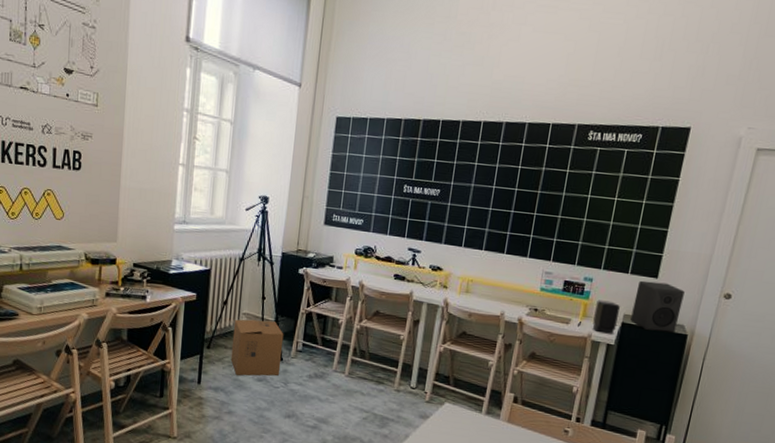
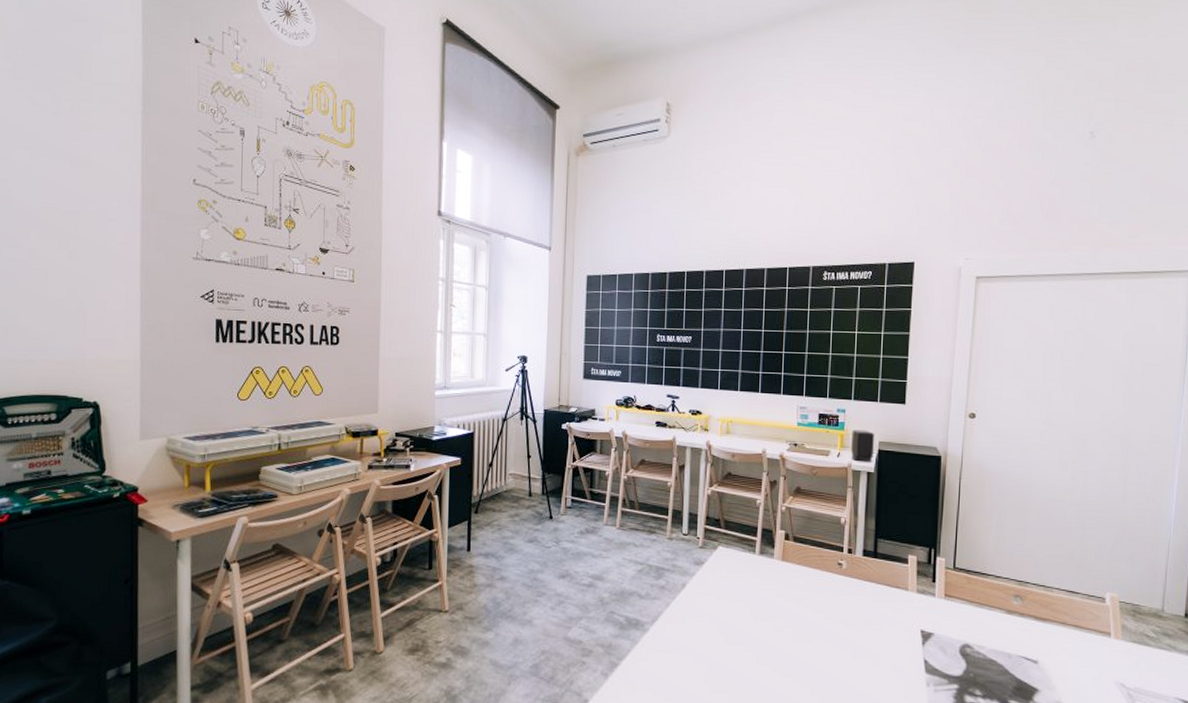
box: present [230,319,284,376] -> none [499,479,552,538]
speaker: present [630,280,685,333] -> none [886,407,932,456]

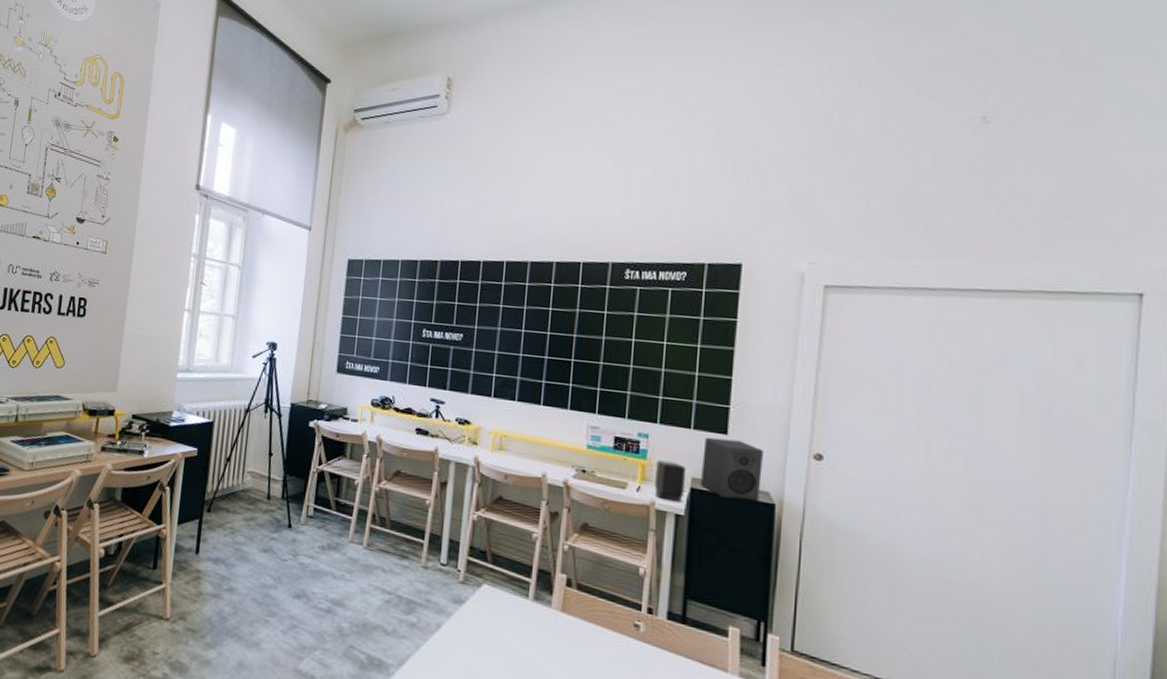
speaker: none [886,407,932,456] -> present [701,437,763,502]

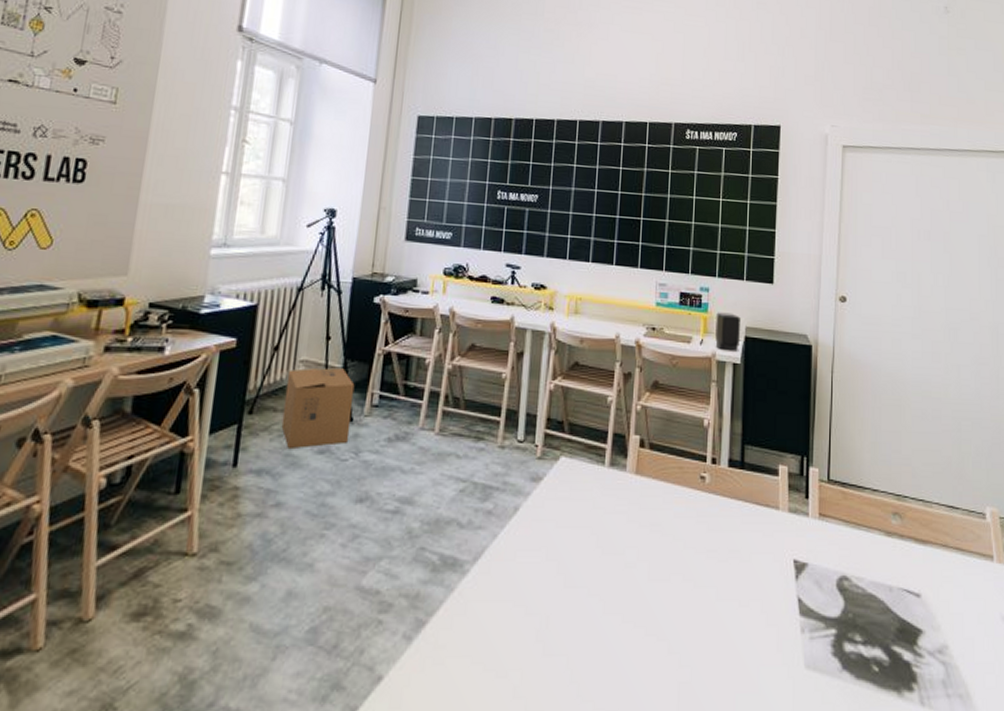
box: none [233,478,293,546] -> present [281,368,355,448]
speaker: present [701,437,763,502] -> none [753,287,801,345]

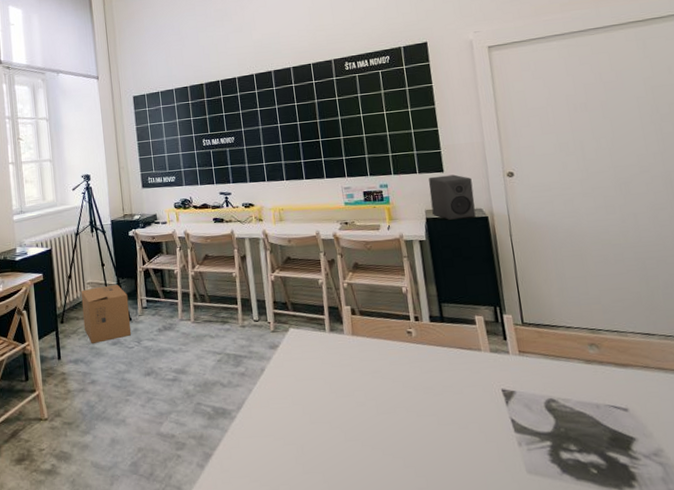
speaker: present [715,312,740,351] -> none [397,201,422,231]
speaker: none [753,287,801,345] -> present [429,174,476,221]

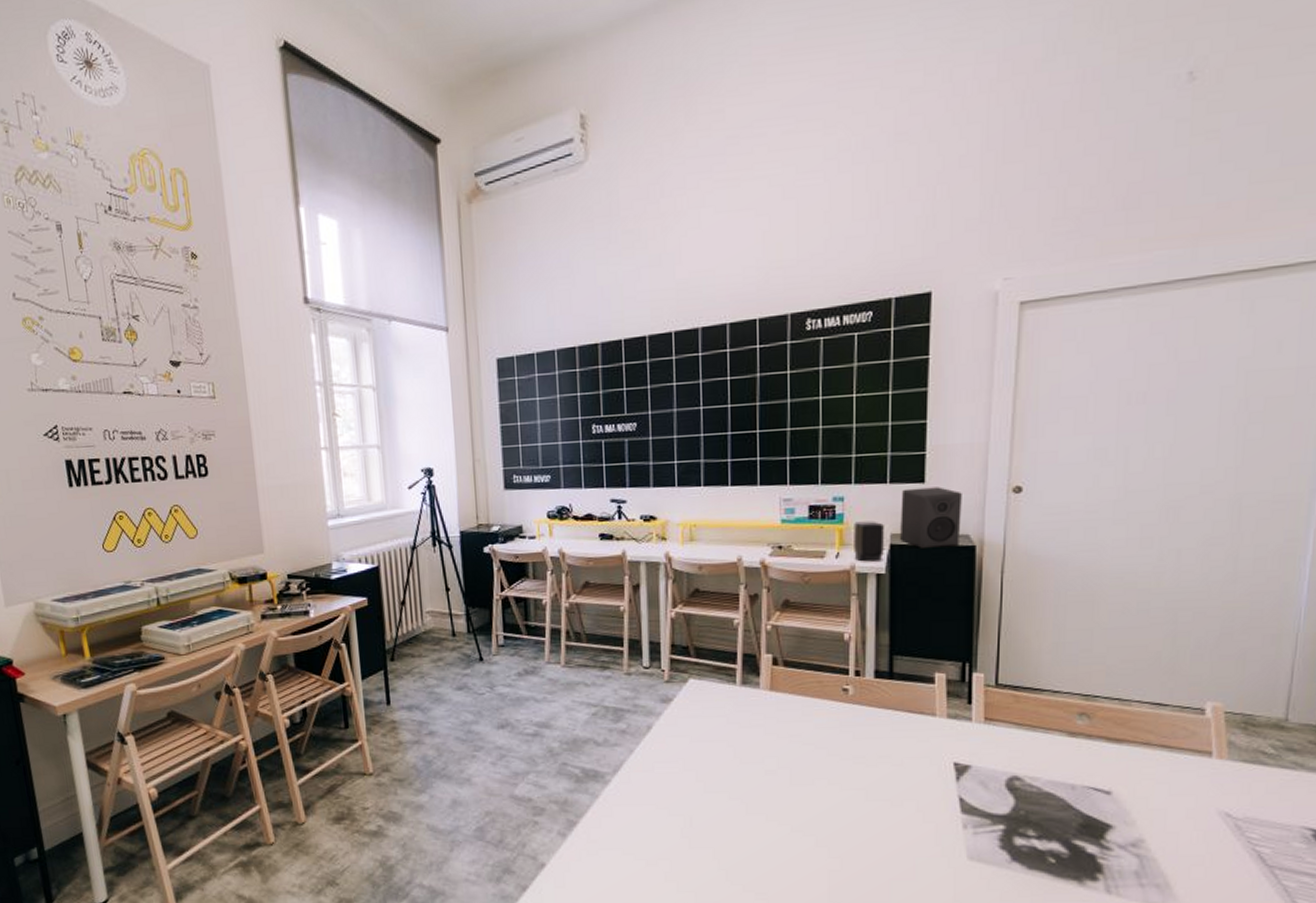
box: present [80,284,132,343] -> none [417,615,483,687]
speaker: none [397,201,422,231] -> present [854,521,884,562]

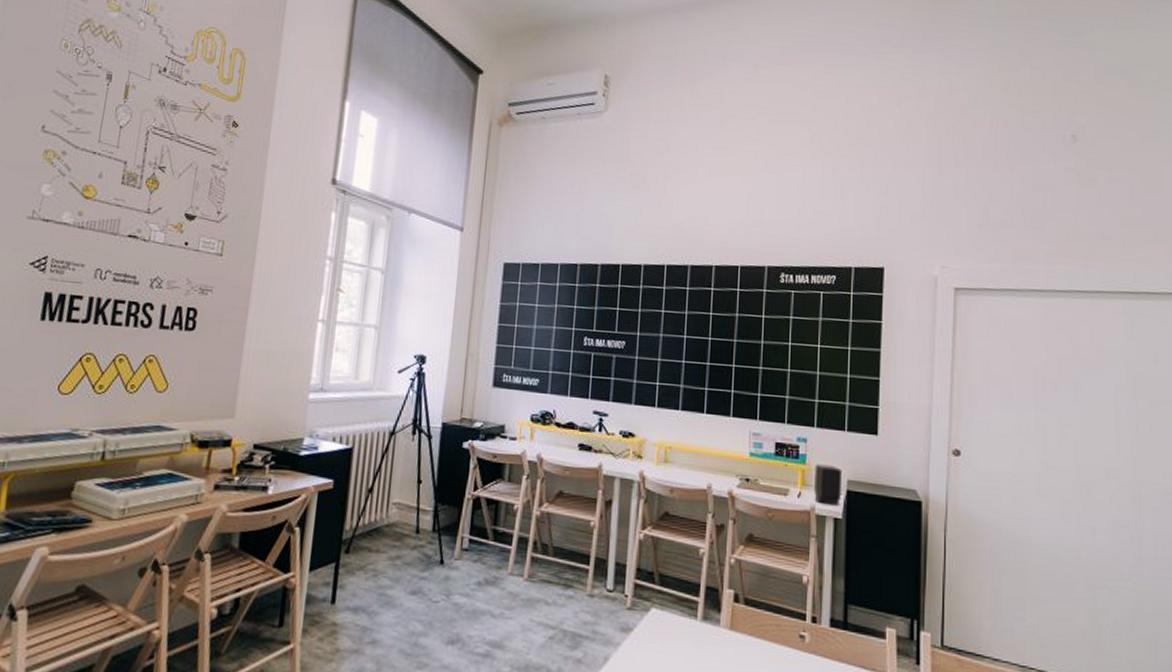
speaker: present [900,487,962,550] -> none [856,438,909,500]

